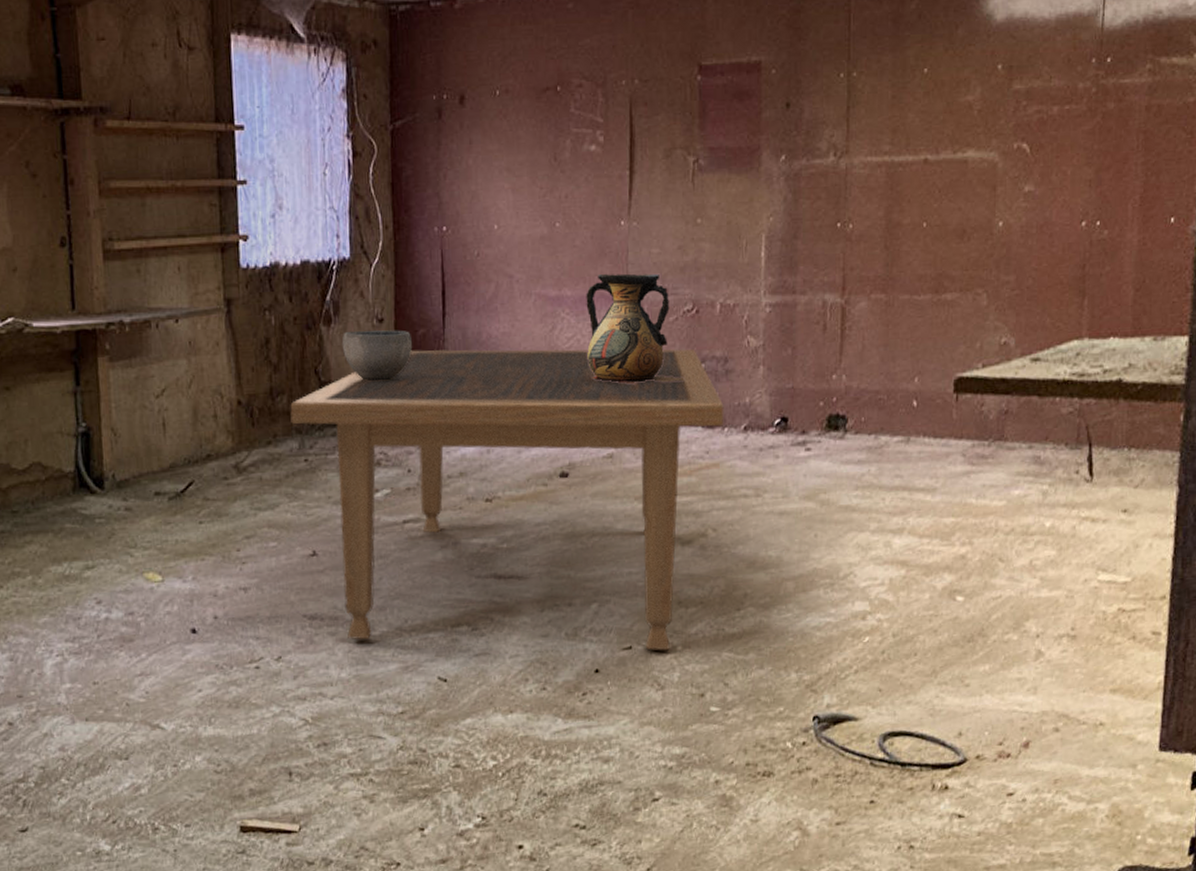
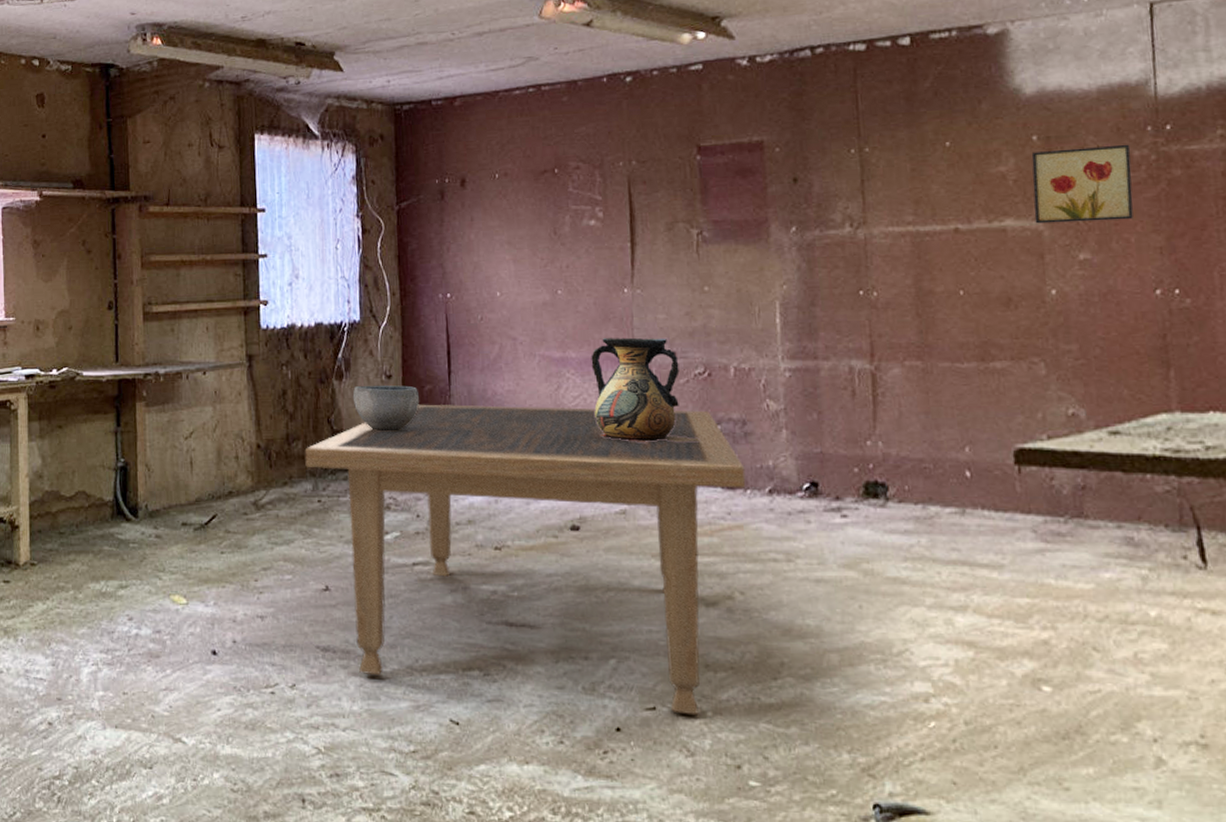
wall art: none [992,76,1077,155] -> present [1031,144,1134,224]

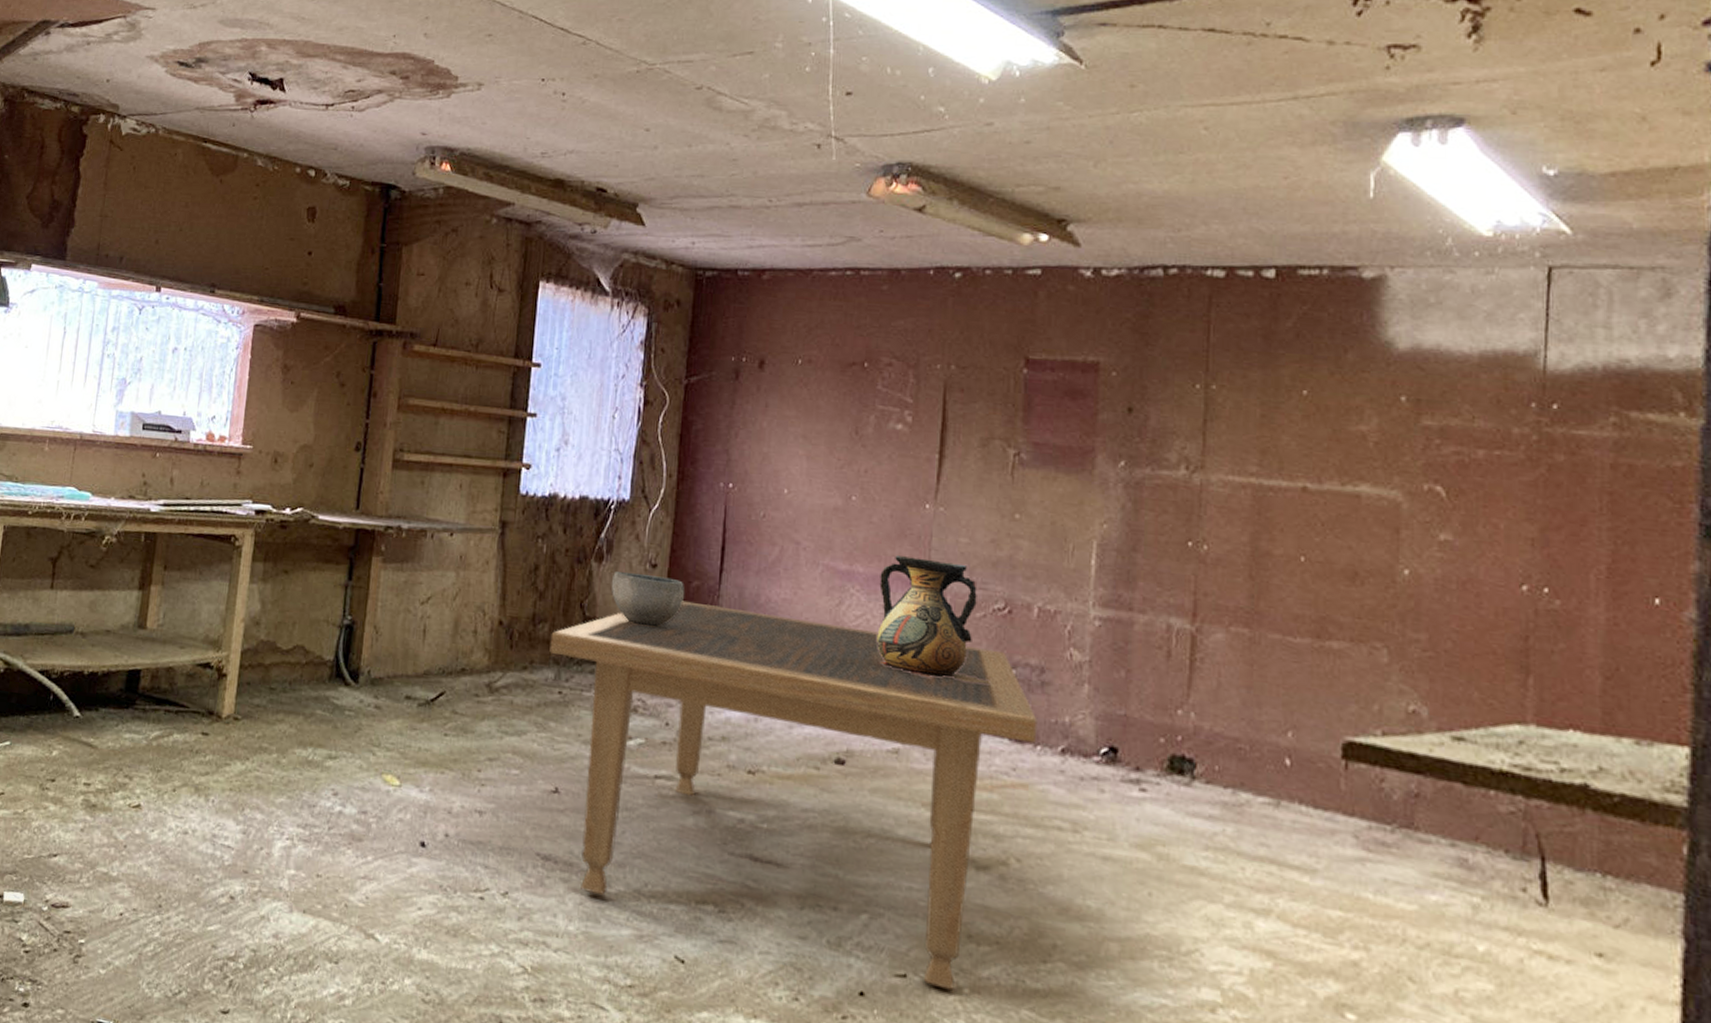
wall art: present [1031,144,1134,224] -> none [1394,414,1510,503]

